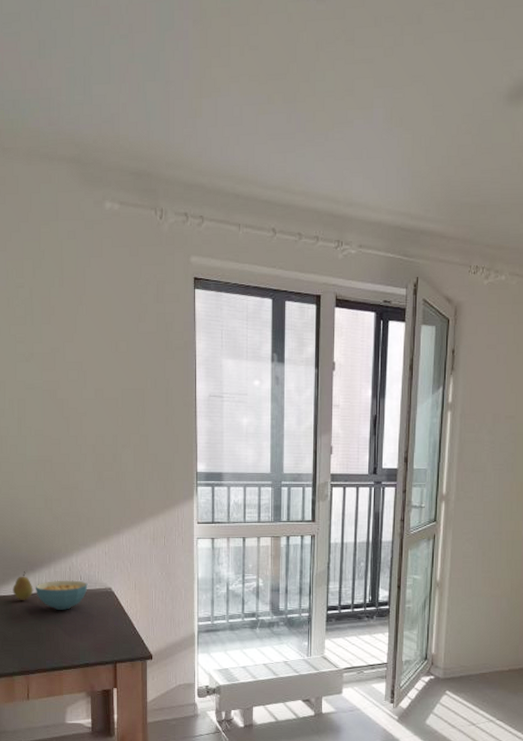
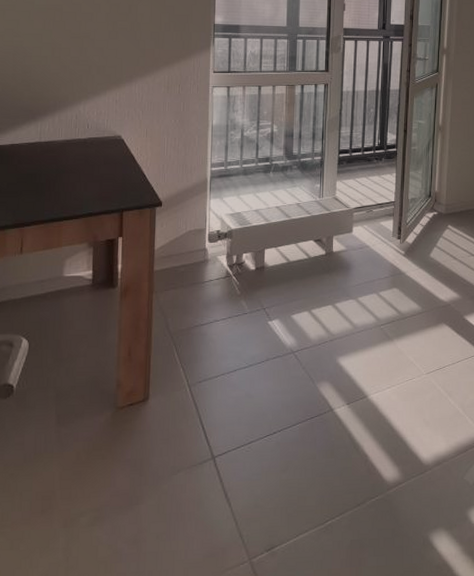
fruit: present [12,571,34,601] -> none [10,120,34,151]
cereal bowl: present [36,580,88,610] -> none [37,128,95,159]

